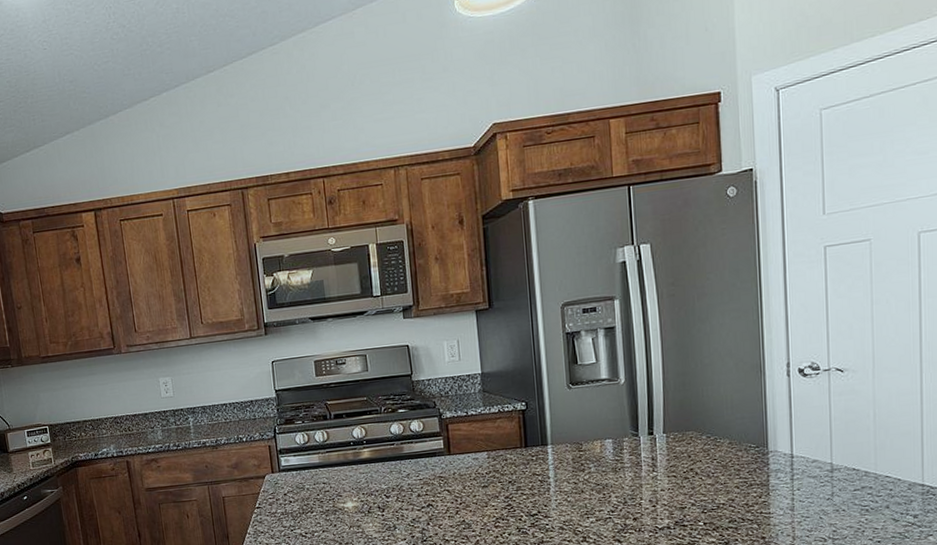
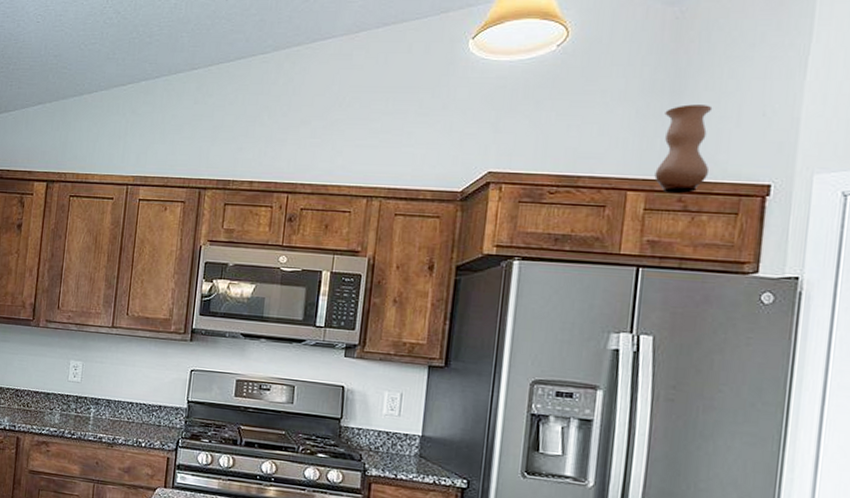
vase: none [628,28,672,116] -> present [654,104,713,194]

